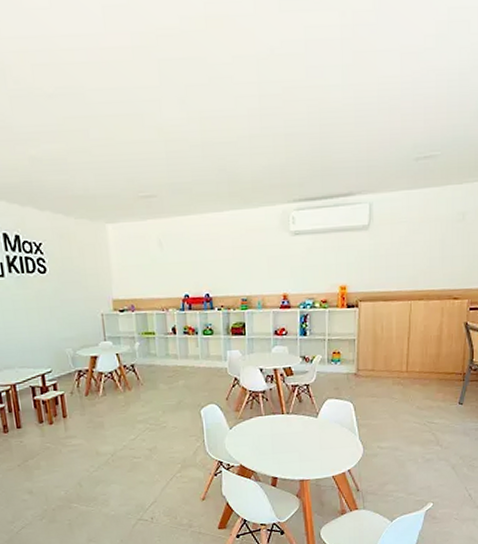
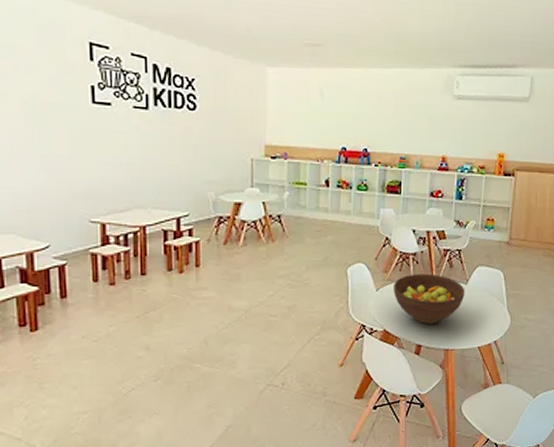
fruit bowl: none [246,409,316,458] -> present [393,273,465,324]

